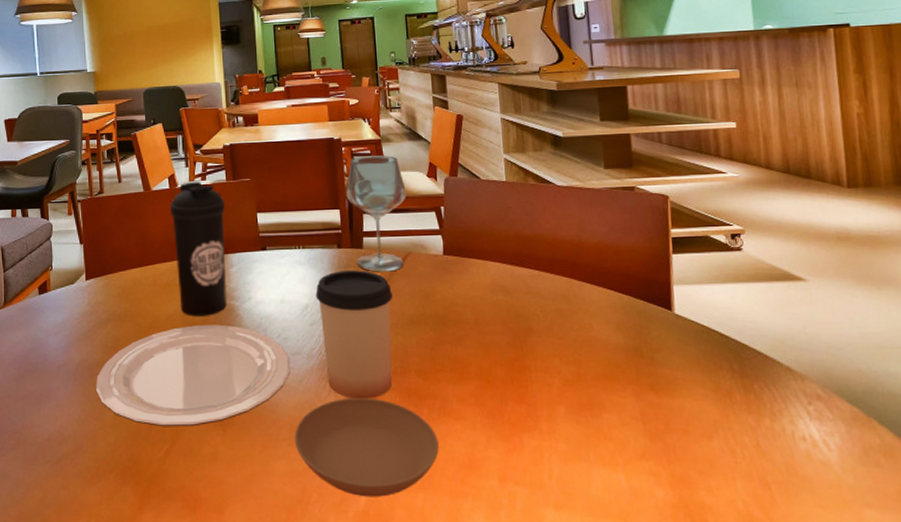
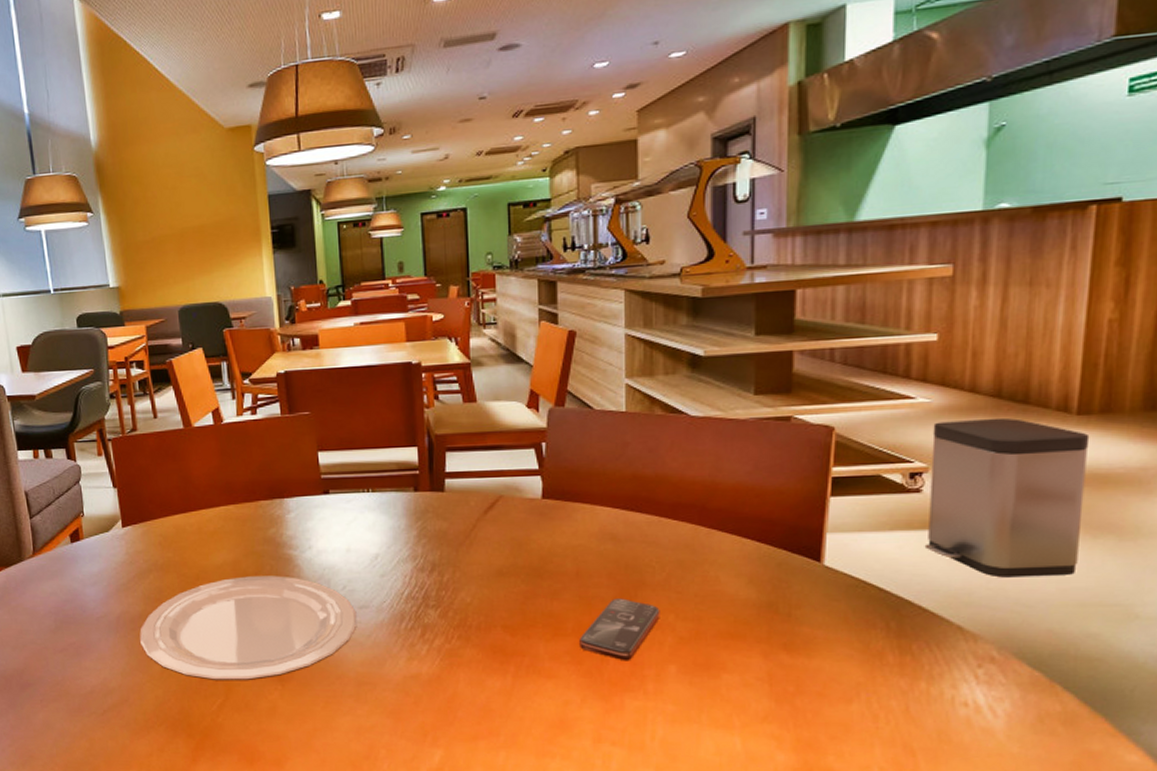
water bottle: present [170,181,227,316] -> none [215,415,284,567]
saucer: present [294,397,439,497] -> none [361,653,525,755]
cup: present [315,270,392,399] -> none [387,516,478,656]
wine glass: present [346,155,406,272] -> none [426,381,499,518]
mobile phone: none [481,344,547,403] -> present [579,598,660,661]
pedal bin: none [743,189,870,324] -> present [924,417,1090,578]

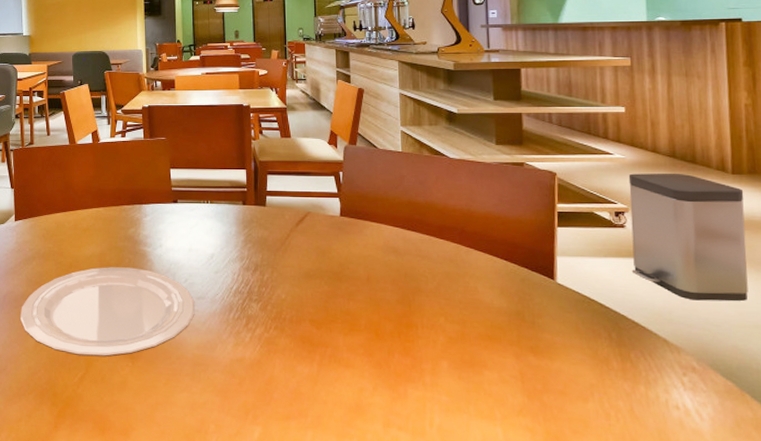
mobile phone: present [579,598,660,661] -> none [371,301,433,356]

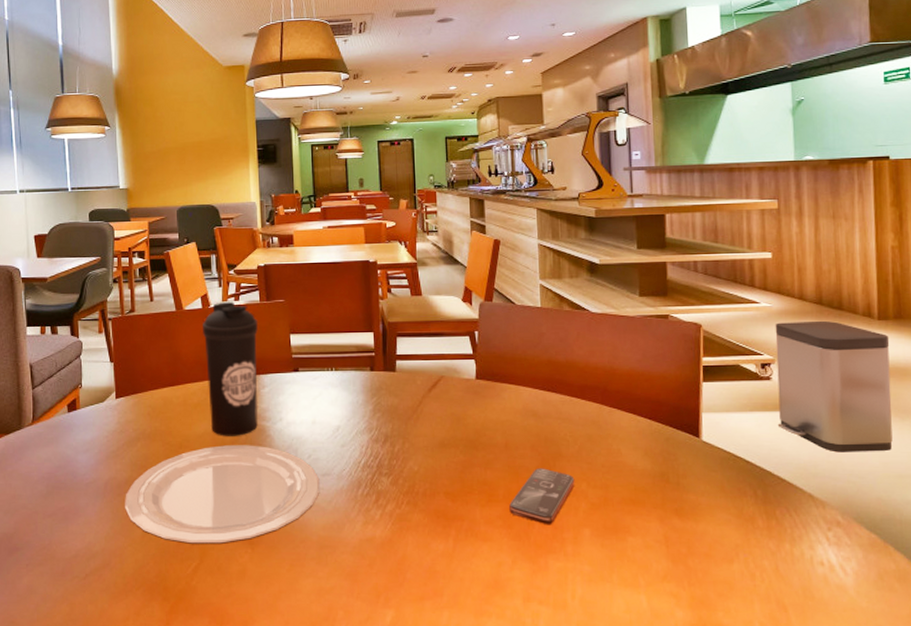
water bottle: none [93,137,142,259] -> present [203,301,259,436]
mobile phone: none [371,301,433,356] -> present [509,468,575,525]

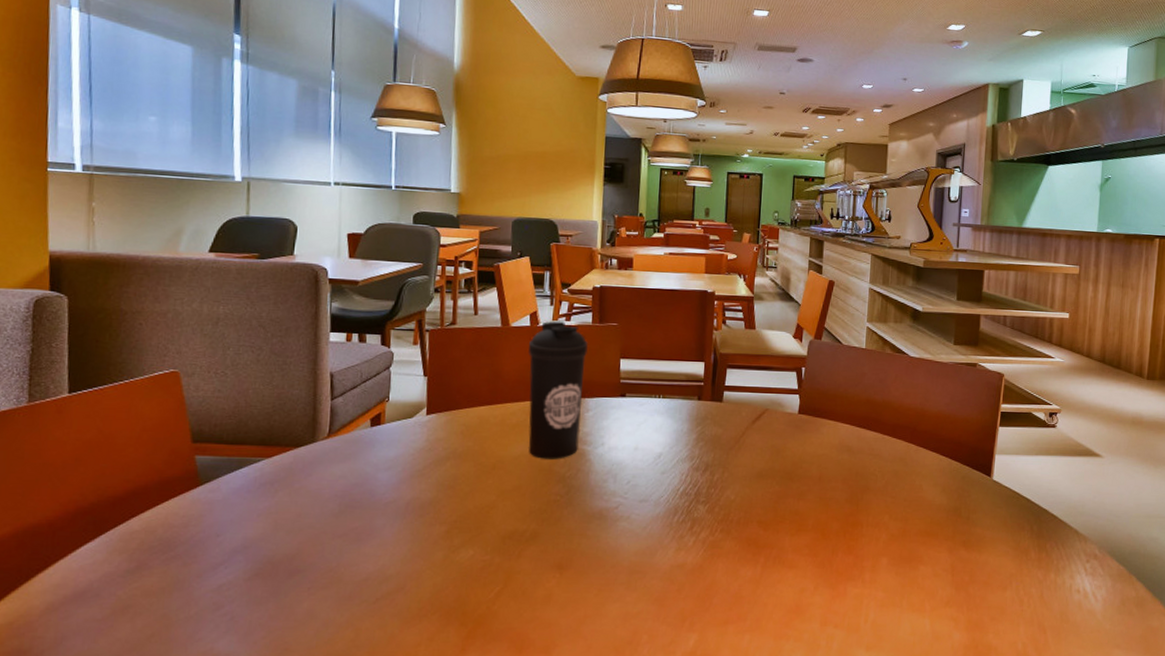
plate: present [124,445,320,545] -> none [425,468,637,569]
mobile phone: present [509,468,575,525] -> none [817,500,879,554]
pedal bin: present [775,320,893,453] -> none [1056,376,1154,495]

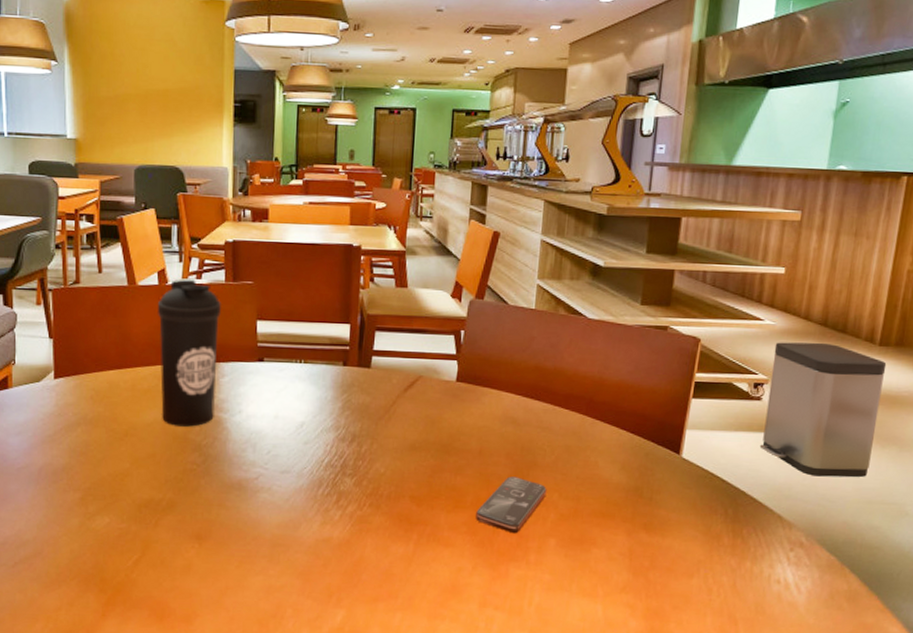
mobile phone: none [817,500,879,554] -> present [476,476,547,534]
pedal bin: none [1056,376,1154,495] -> present [759,342,887,477]

